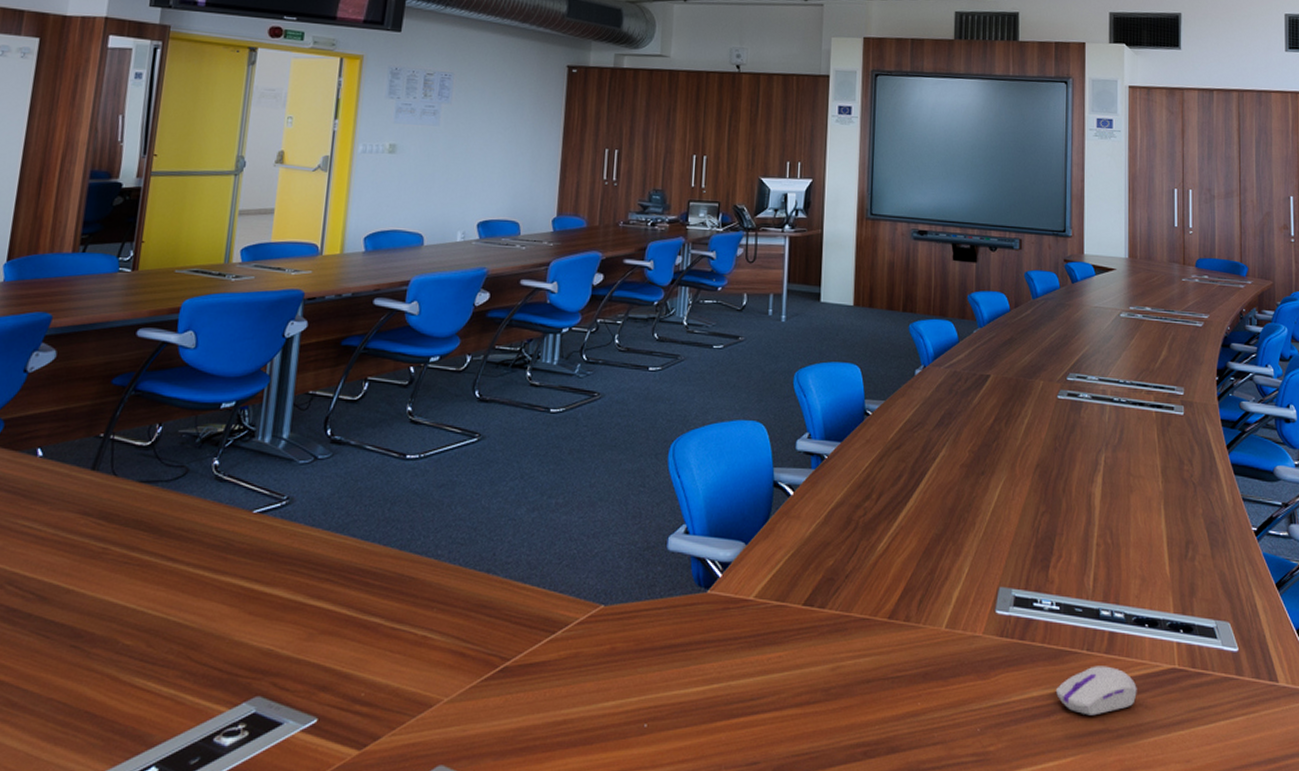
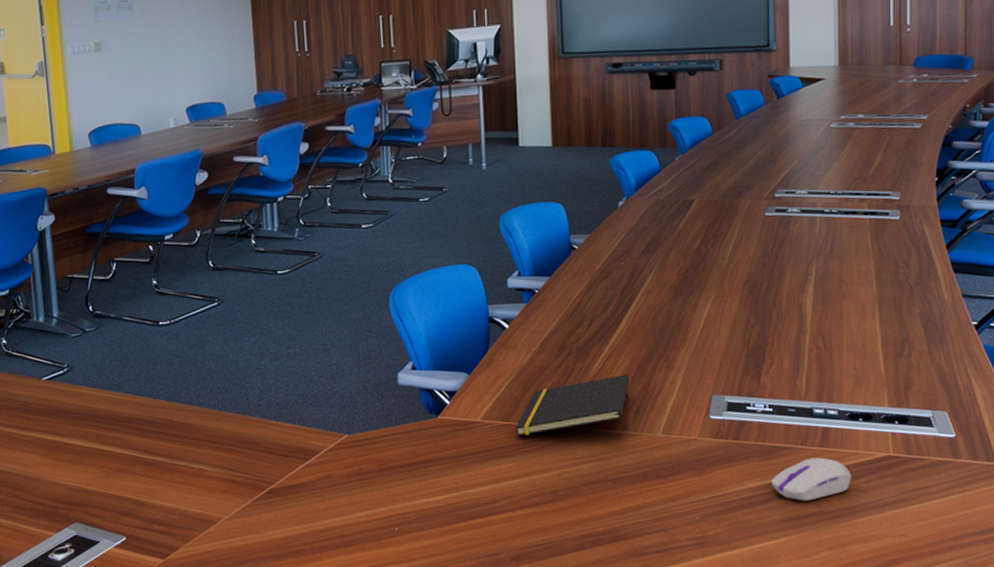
notepad: none [790,556,915,620] -> present [515,374,630,436]

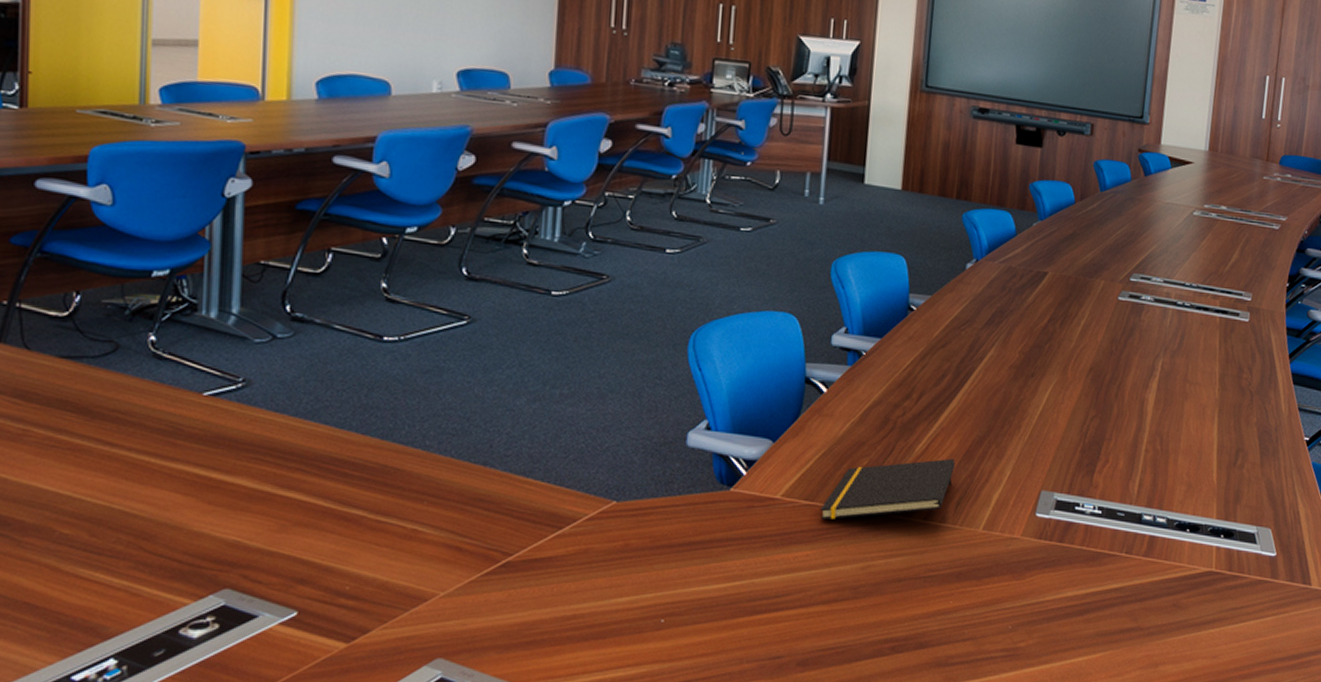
computer mouse: present [770,457,851,501] -> none [1090,568,1172,615]

